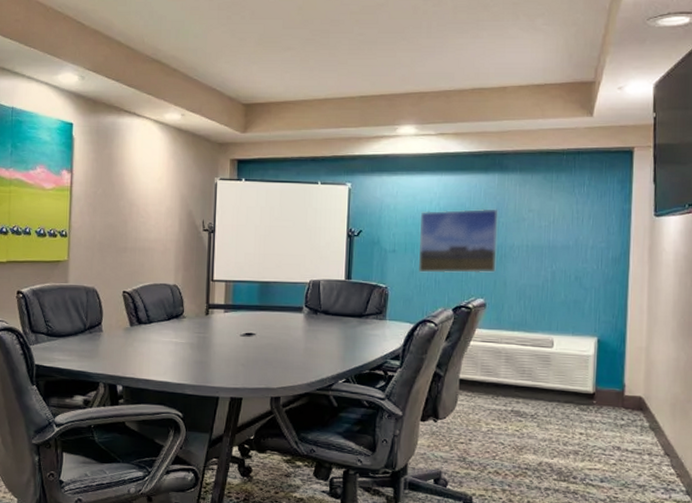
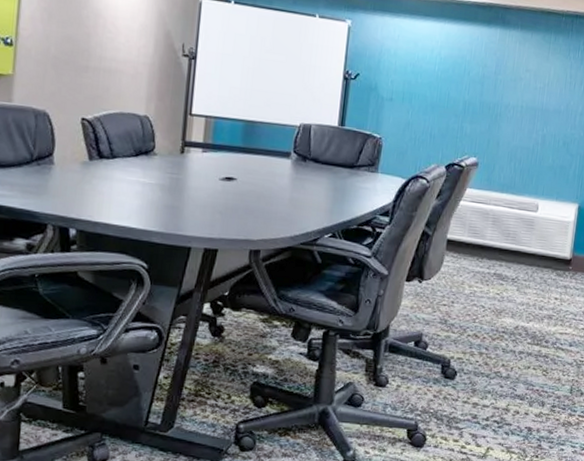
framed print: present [419,208,499,273] -> none [415,59,498,131]

